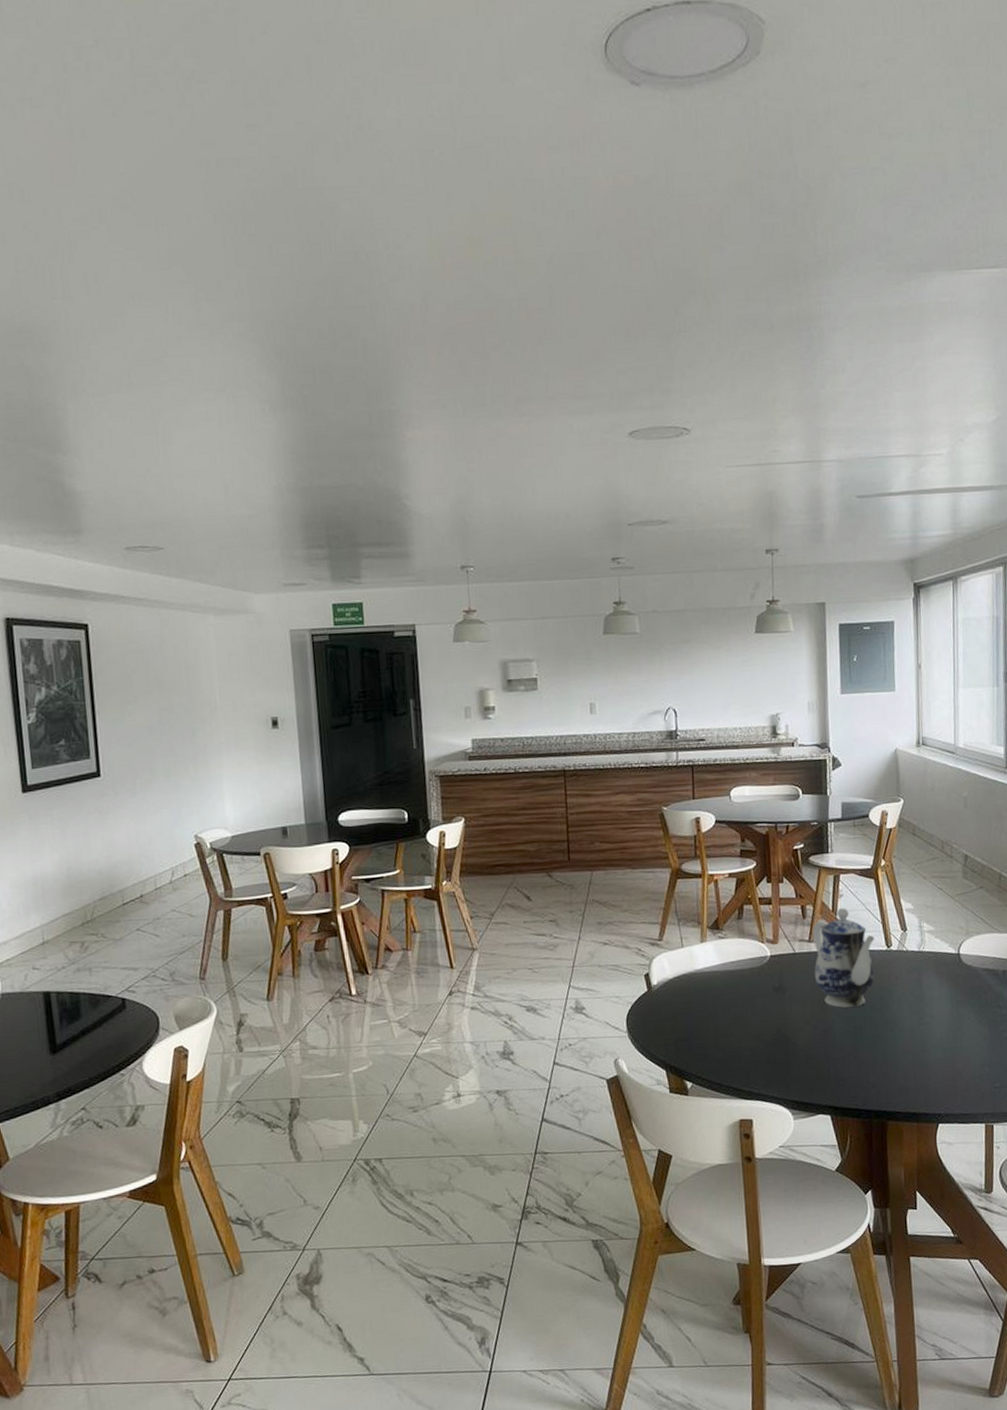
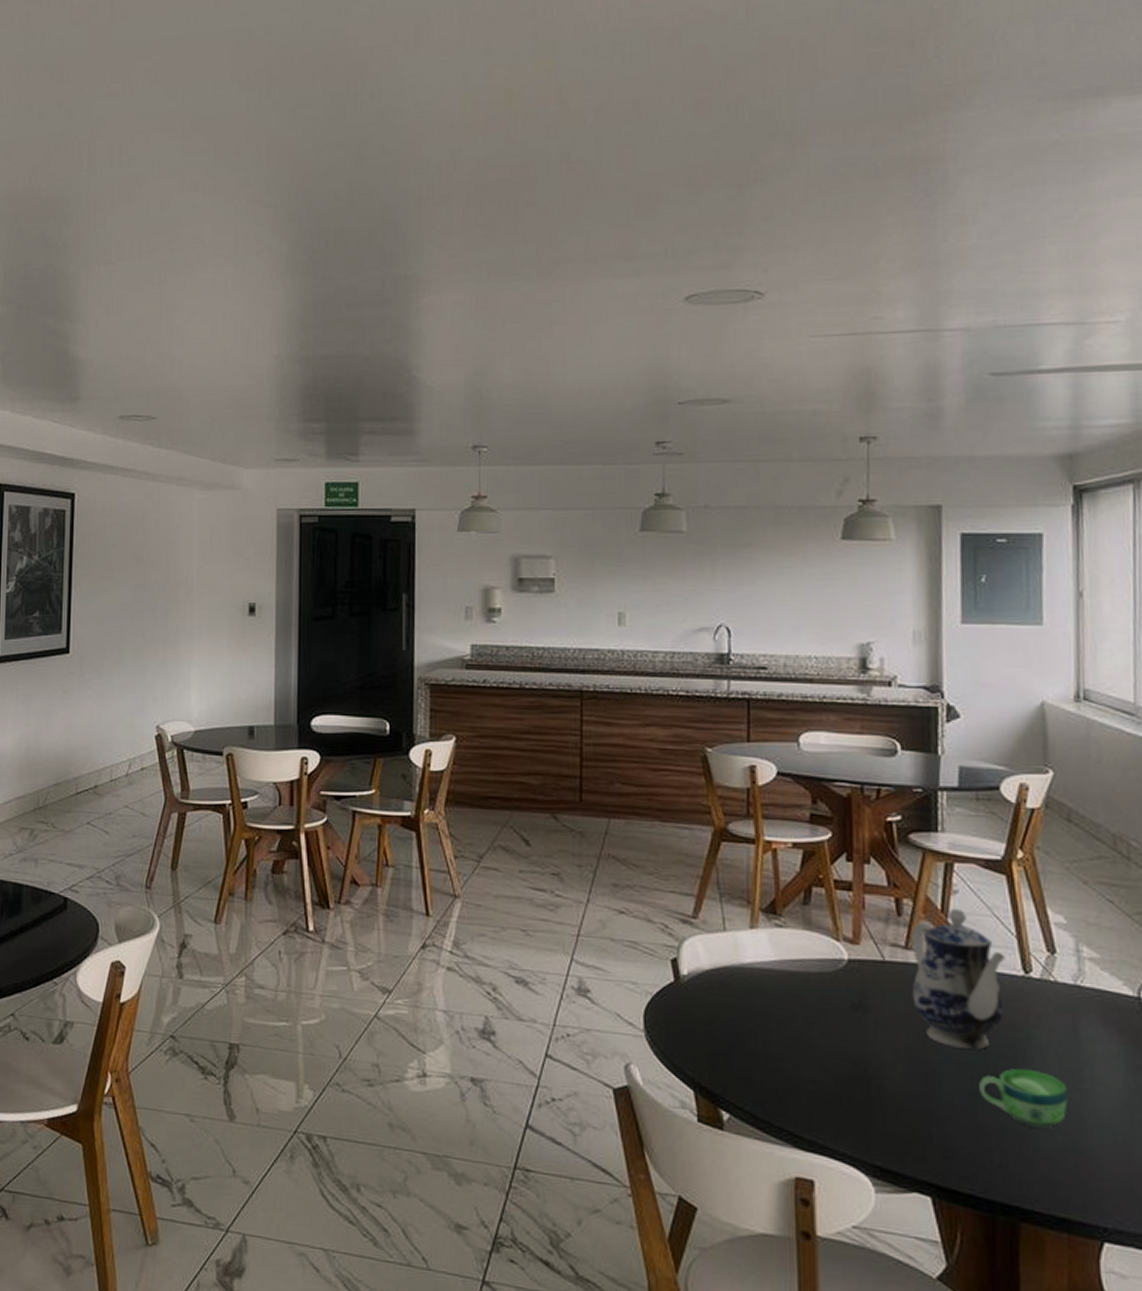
cup: none [859,1014,916,1055] -> present [979,1068,1068,1129]

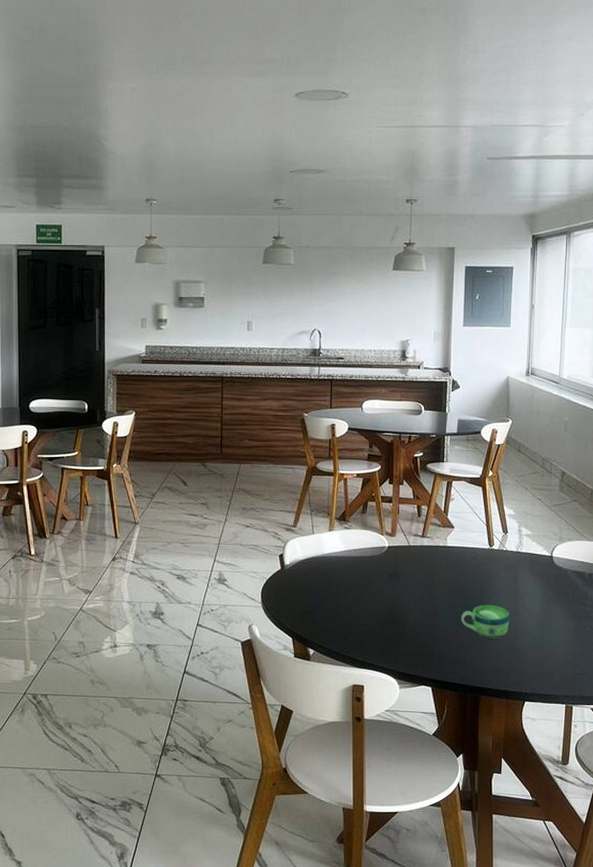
teapot: present [911,907,1005,1049] -> none [425,509,479,595]

